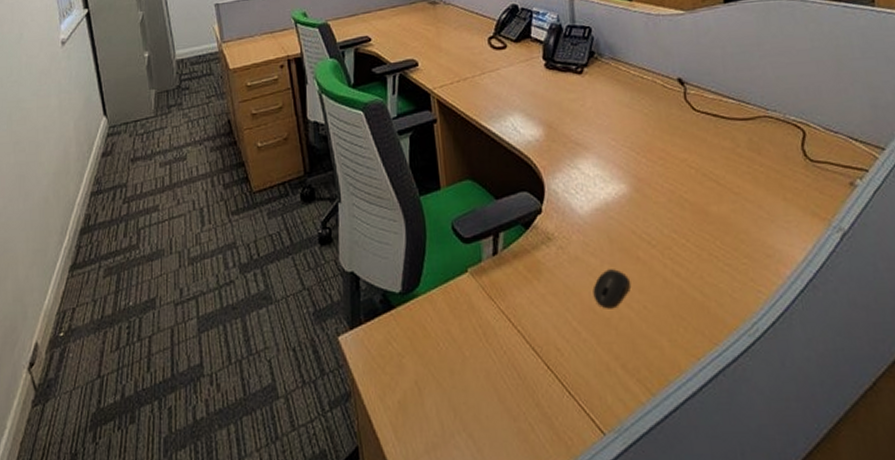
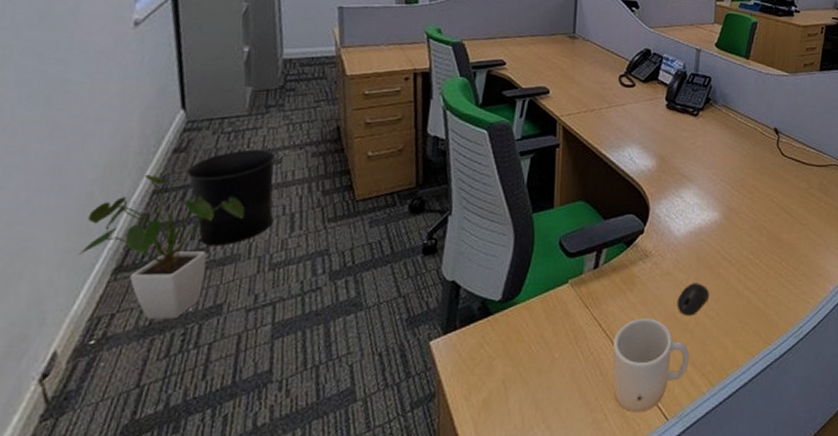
house plant: none [44,178,163,314] -> present [79,174,245,320]
waste bin: none [114,148,187,242] -> present [186,149,276,245]
mug: none [527,311,619,424] -> present [612,317,689,413]

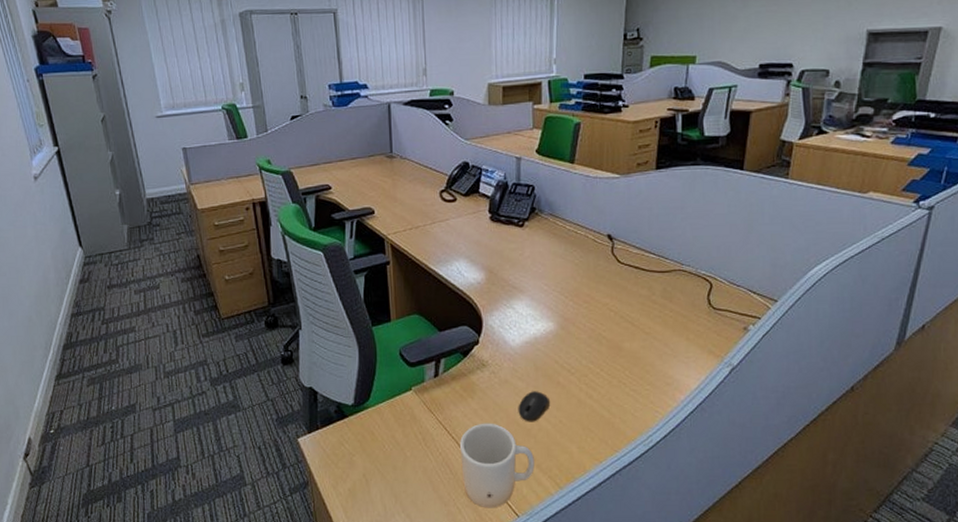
house plant: present [79,174,245,320] -> none [31,301,139,416]
waste bin: present [186,149,276,245] -> none [92,277,161,357]

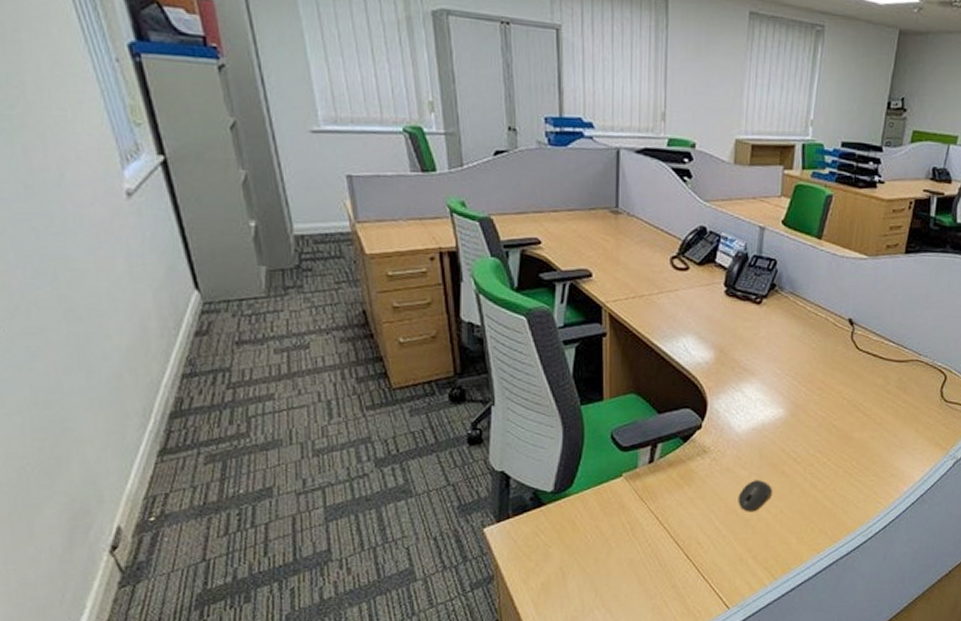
mug: present [459,423,535,508] -> none [671,512,751,601]

